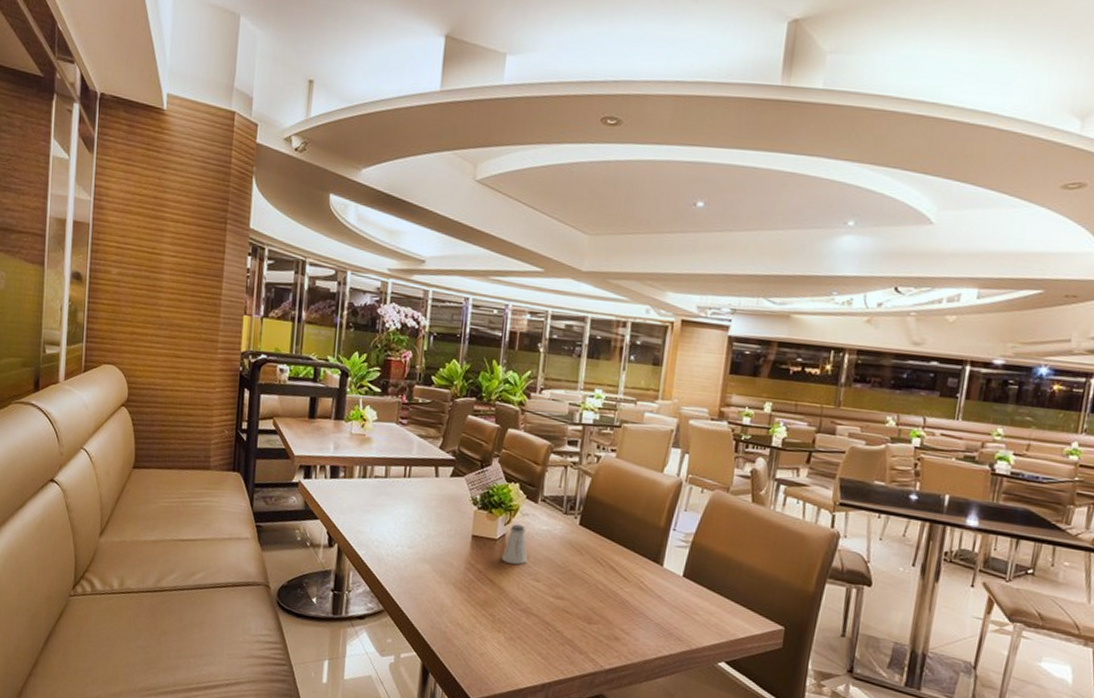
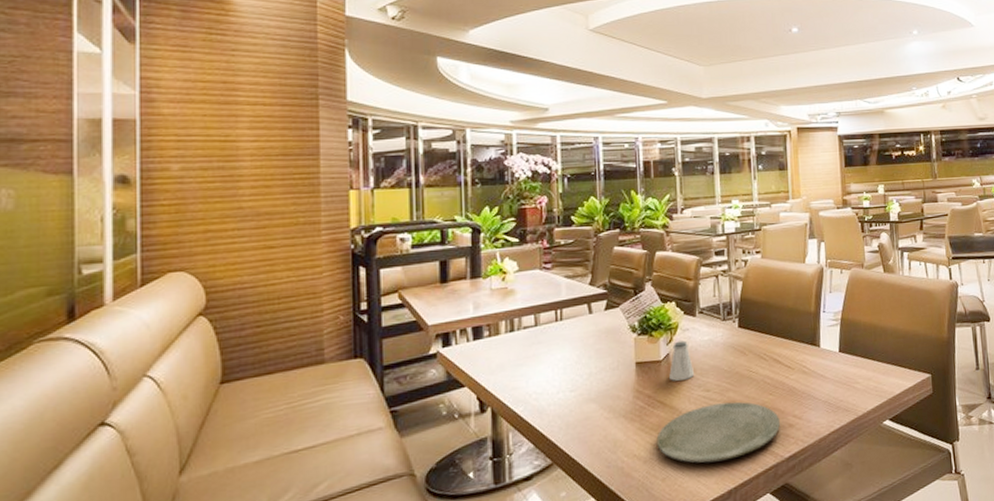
plate: none [480,594,606,655] -> present [656,401,780,463]

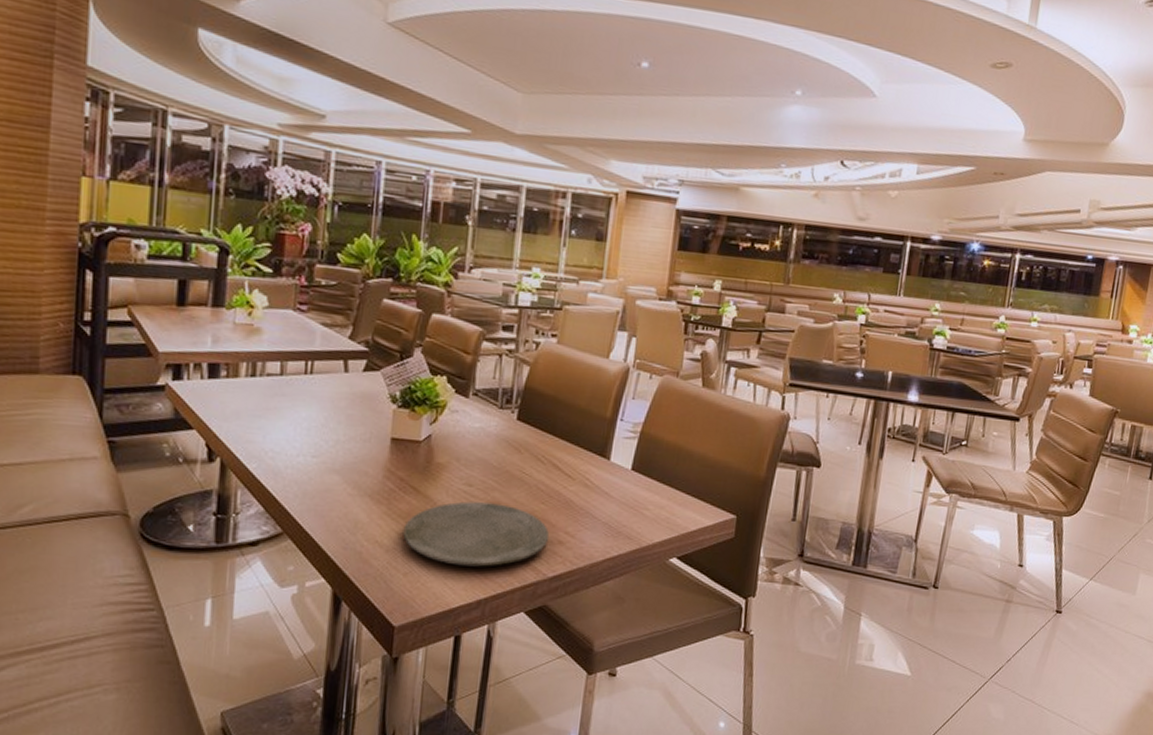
saltshaker: present [669,340,694,381] -> none [428,422,458,468]

